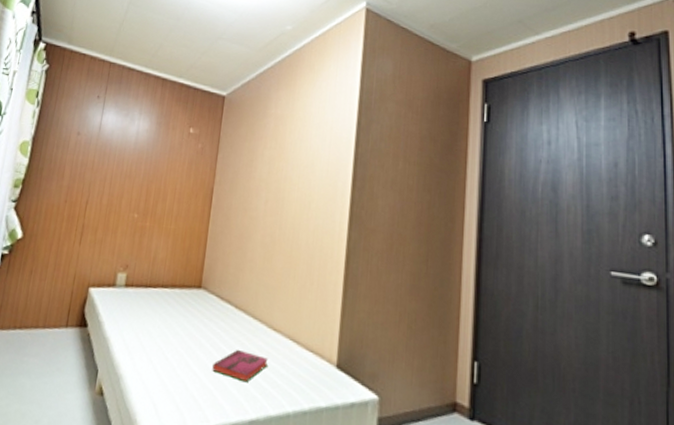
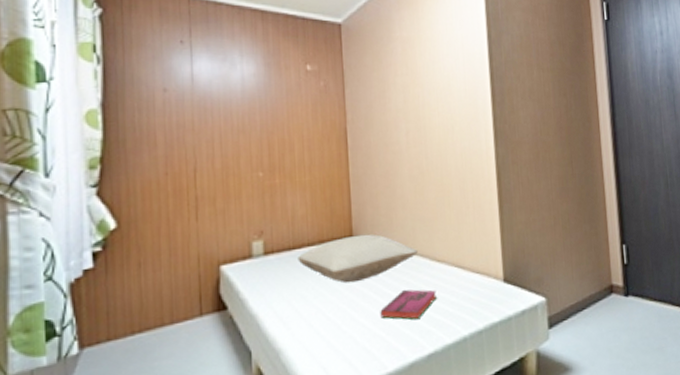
pillow: none [151,286,257,331] -> present [297,234,418,284]

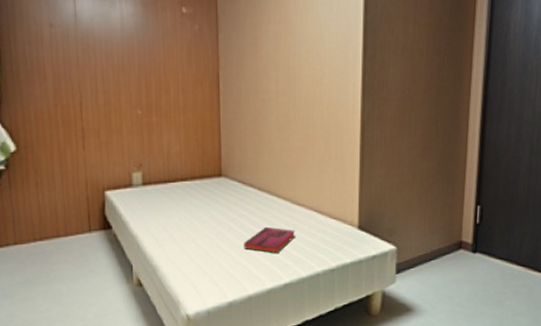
pillow: present [297,234,418,284] -> none [172,174,280,217]

